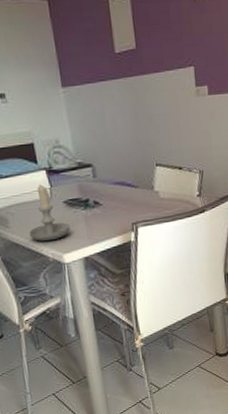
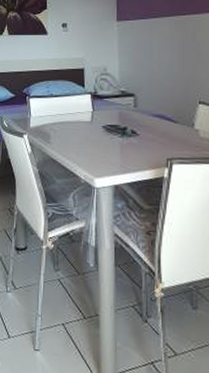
candle: present [29,184,70,241] -> none [66,107,105,163]

